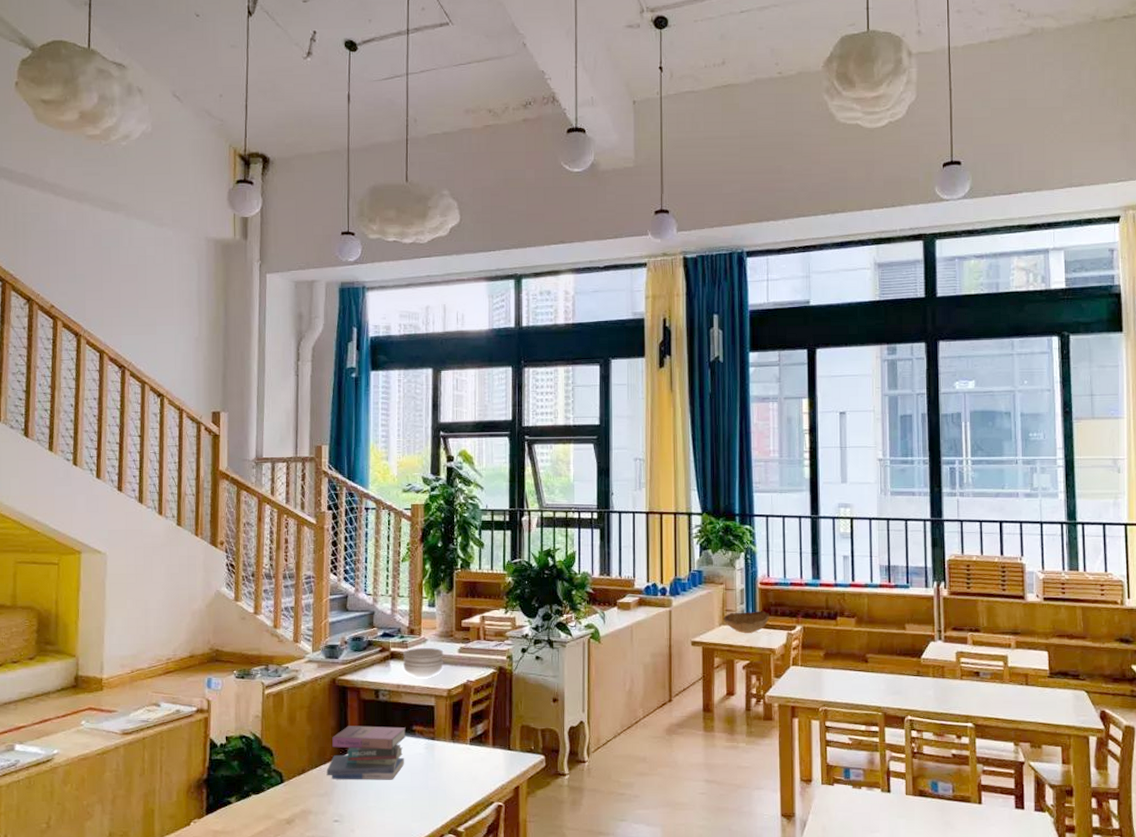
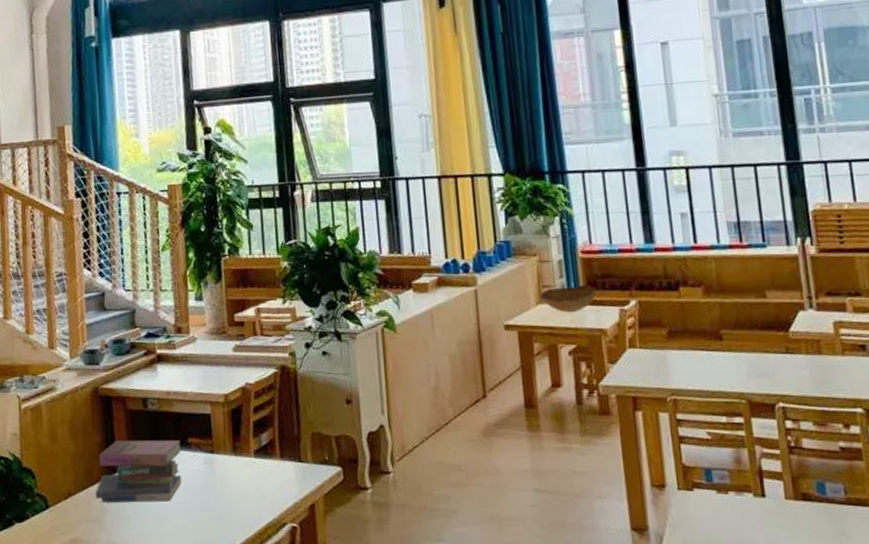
bowl: present [402,648,444,678] -> none [171,347,217,383]

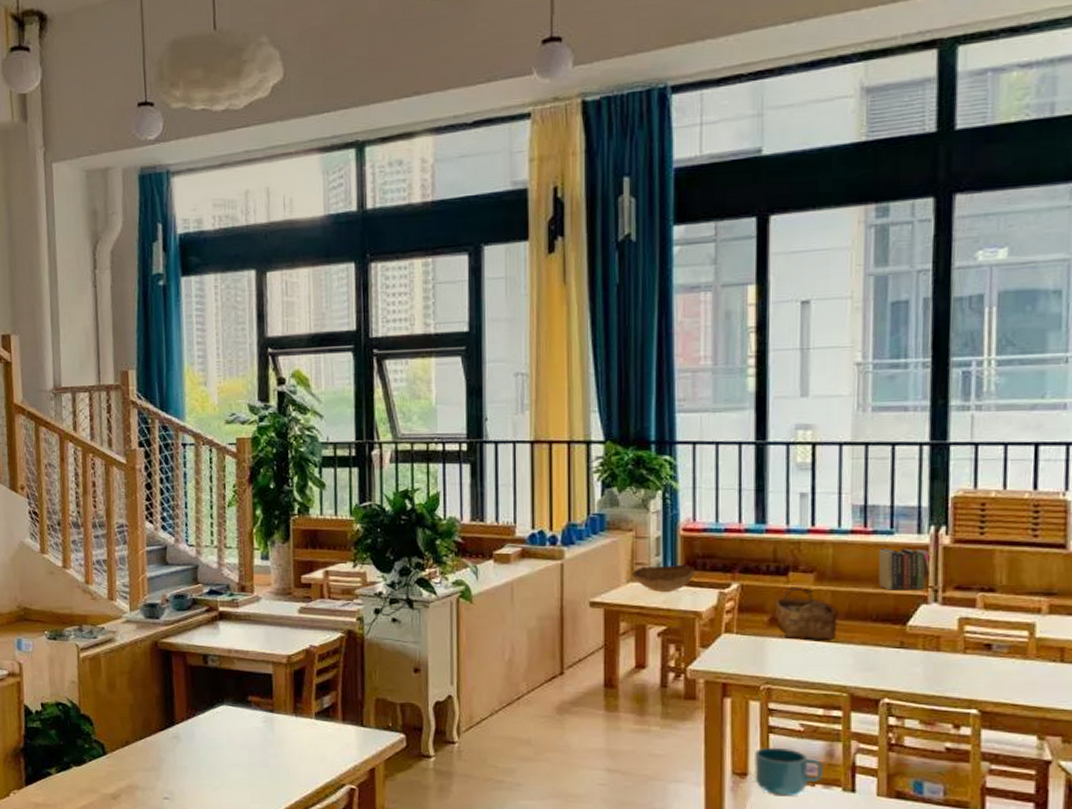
books: present [95,440,183,503] -> none [152,694,241,756]
cup: none [669,457,734,505] -> present [753,747,823,796]
woven basket: none [670,300,728,350] -> present [775,587,837,640]
books: none [756,259,813,300] -> present [878,548,940,590]

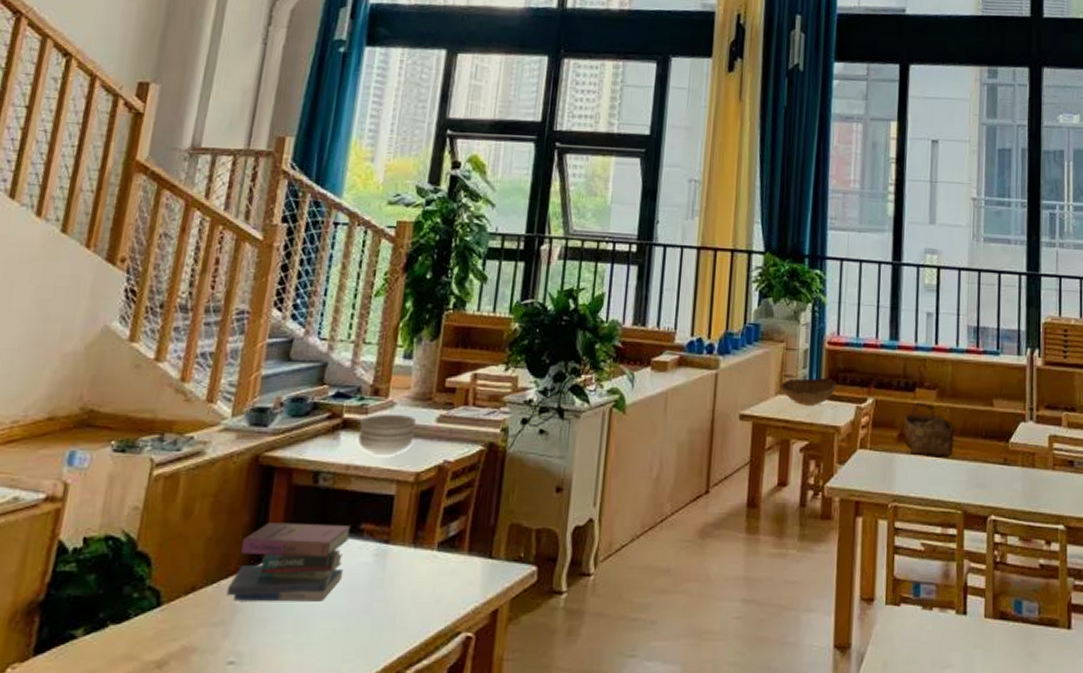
books: none [152,694,241,756] -> present [226,523,350,602]
bowl: none [233,608,282,642] -> present [357,415,417,456]
cup: present [753,747,823,796] -> none [879,569,940,621]
books: present [878,548,940,590] -> none [987,368,1035,409]

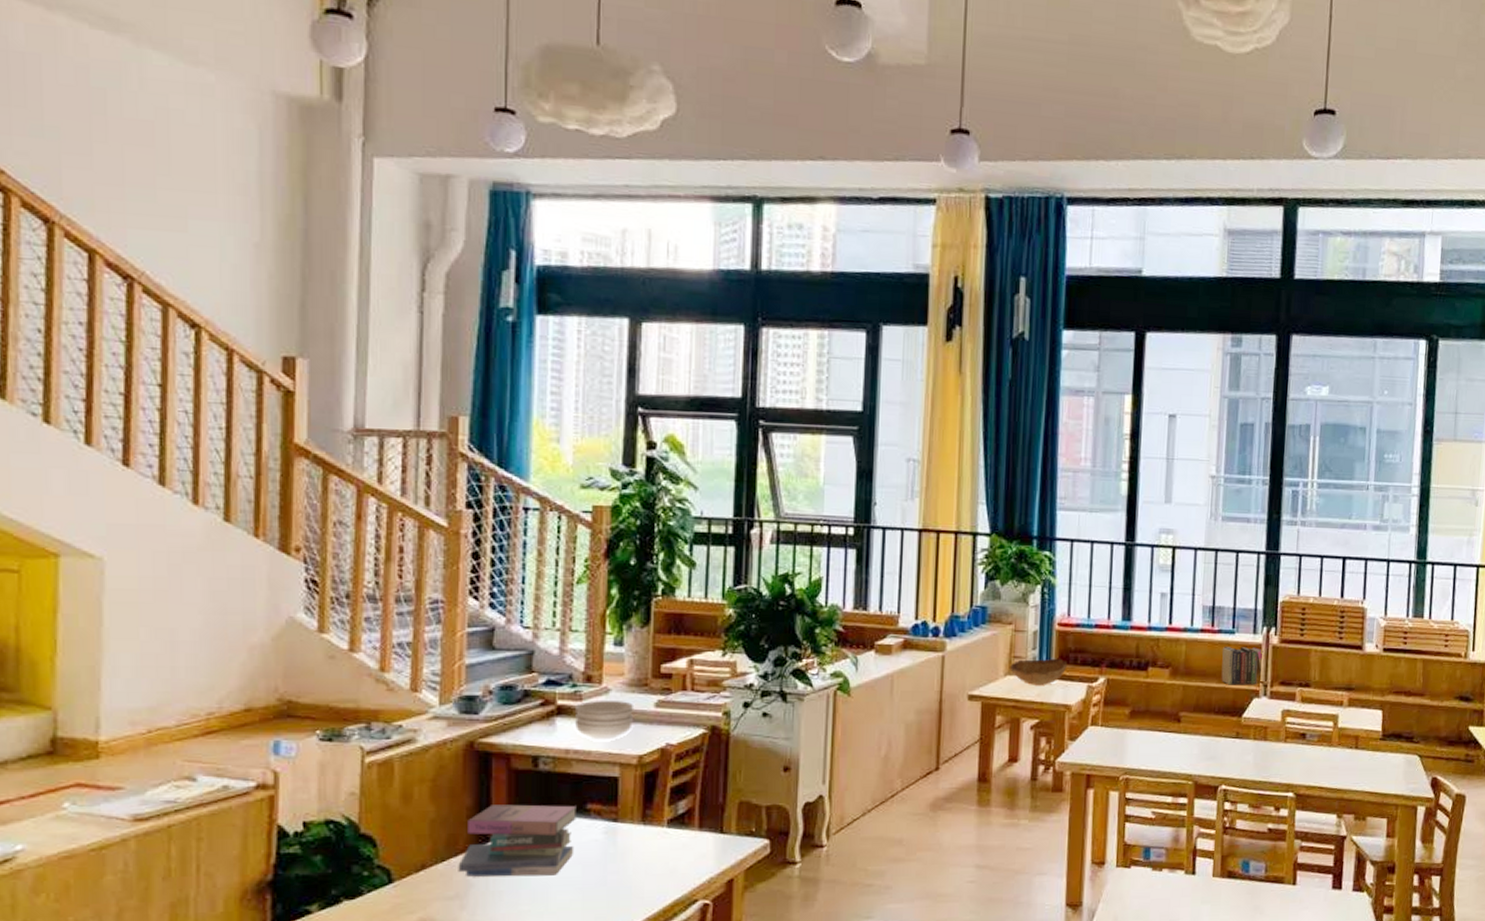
woven basket: present [903,403,955,456] -> none [1135,681,1187,731]
books: none [987,368,1035,409] -> present [1221,647,1269,685]

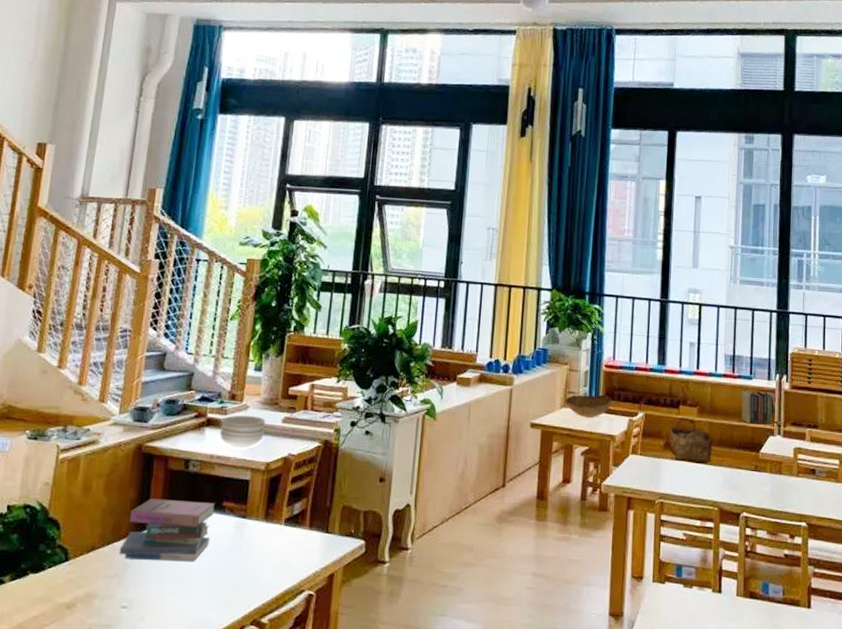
woven basket: none [1135,681,1187,731] -> present [669,418,713,463]

